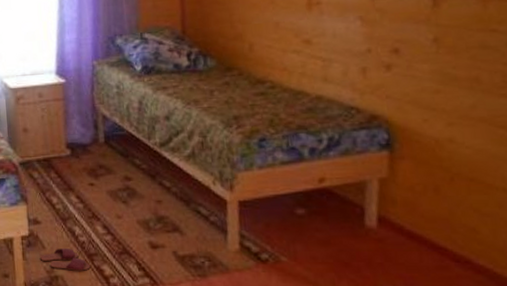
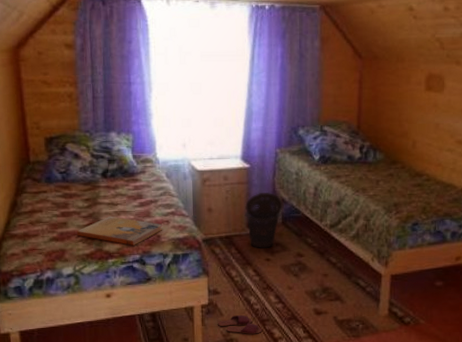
laundry basket: none [63,108,105,173] -> present [245,192,283,249]

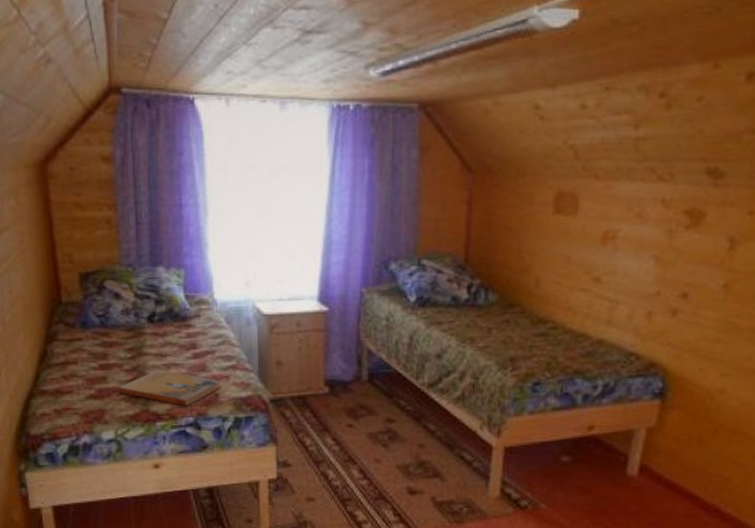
slippers: present [217,314,262,334] -> none [287,492,343,516]
laundry basket: present [245,192,283,249] -> none [322,341,369,413]

